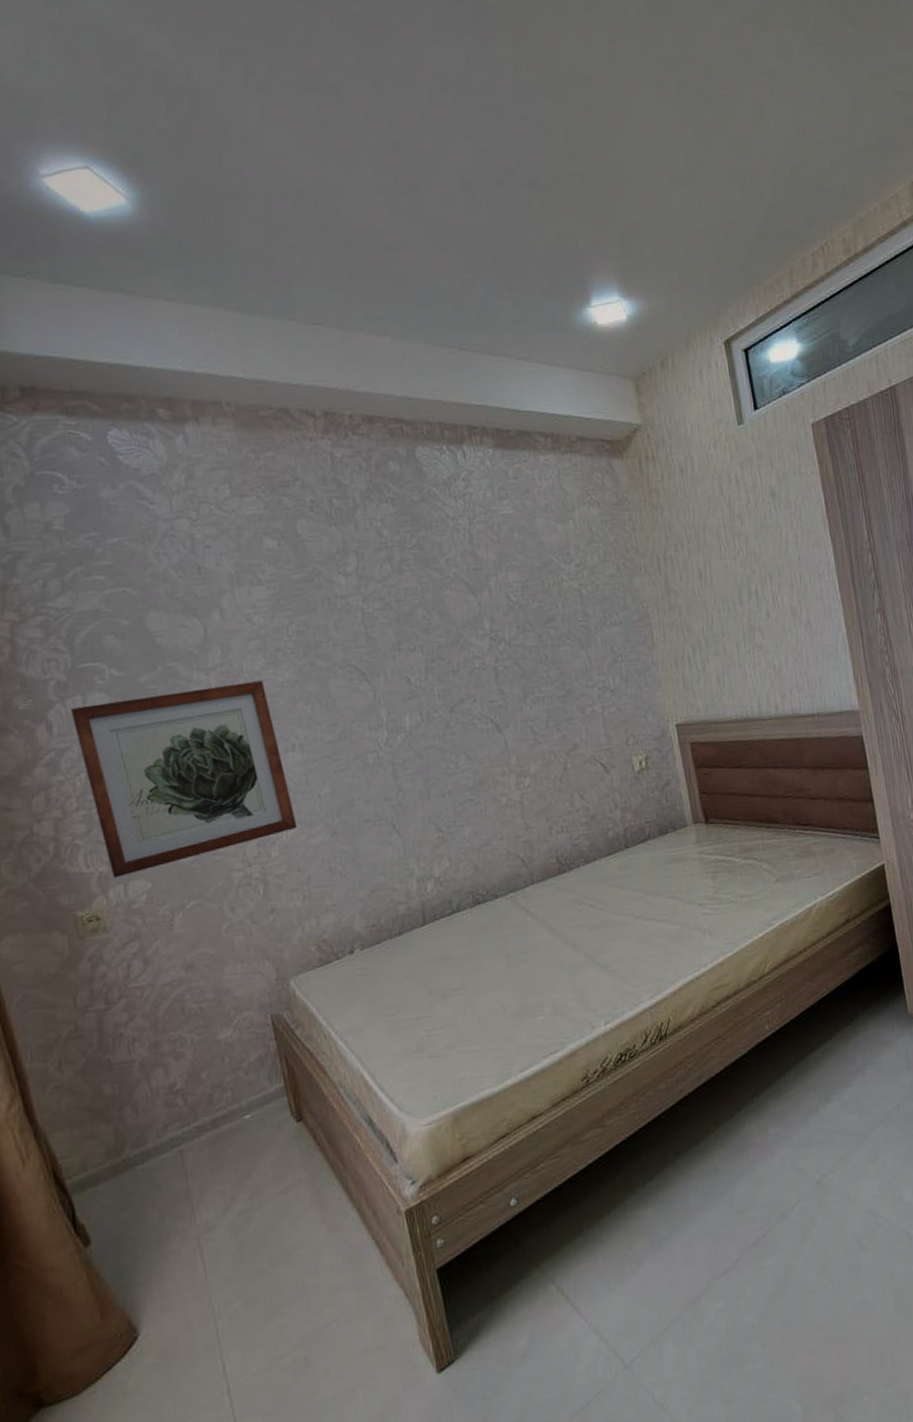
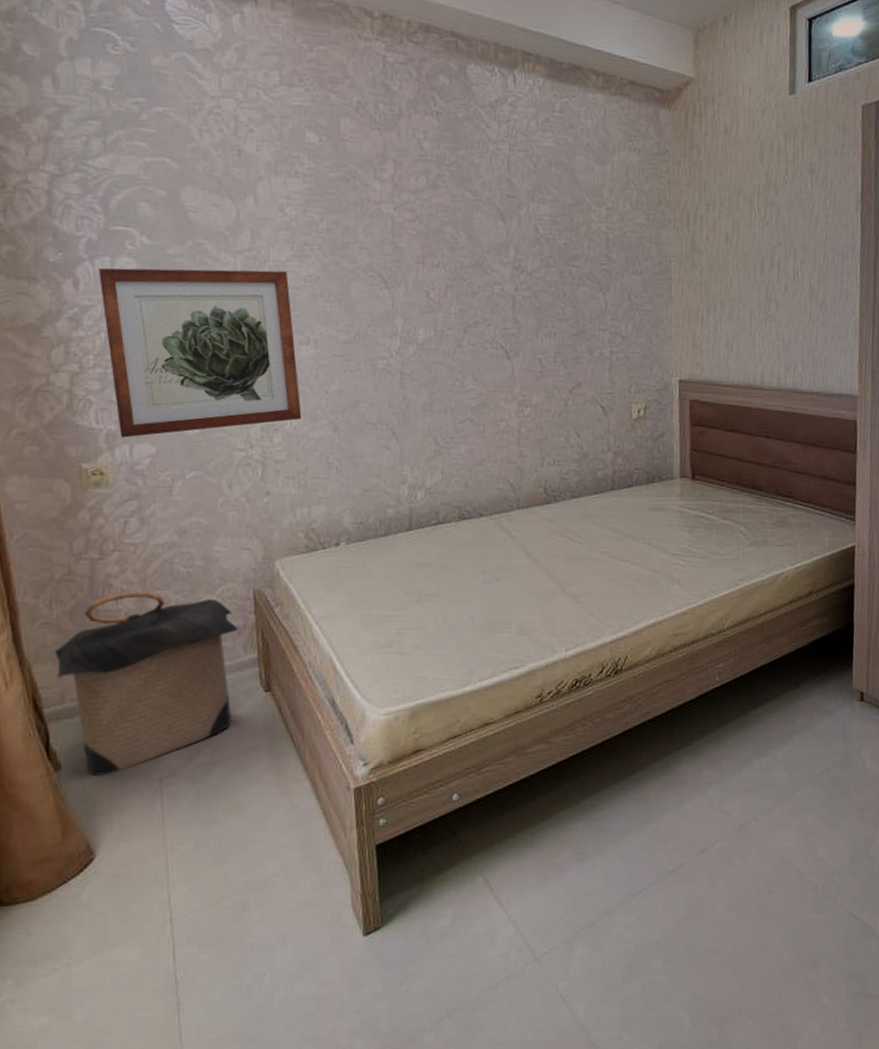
laundry hamper: none [71,1031,267,1245] -> present [55,592,238,777]

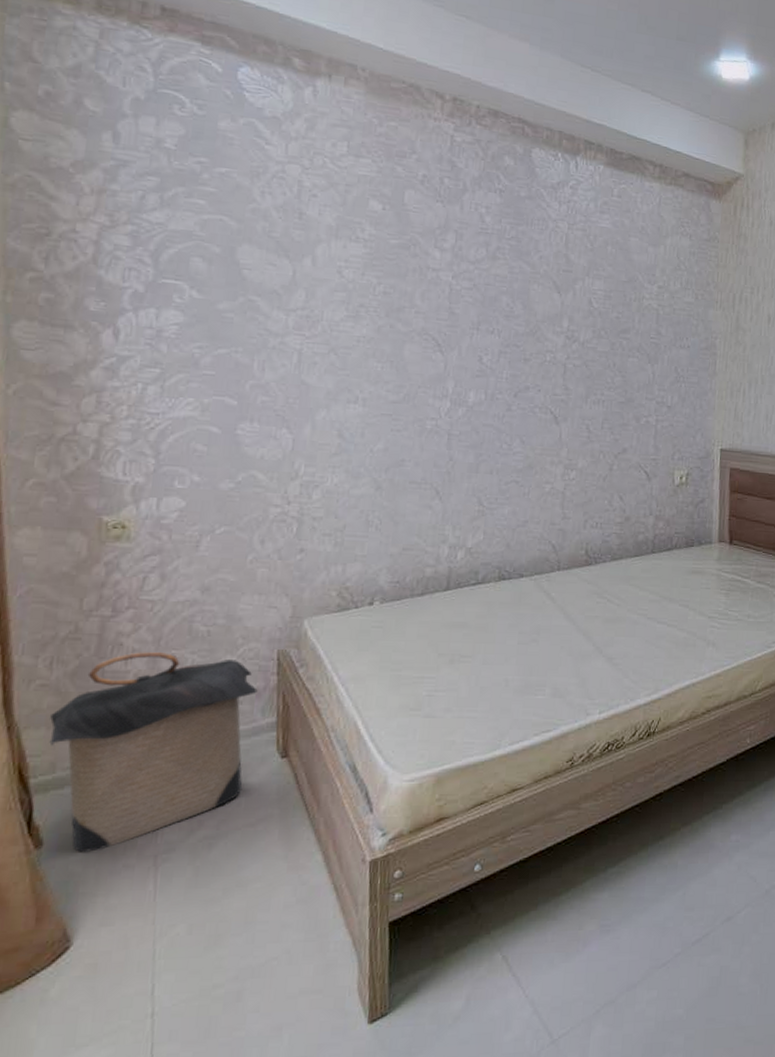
wall art: present [99,268,302,438] -> none [141,319,344,491]

